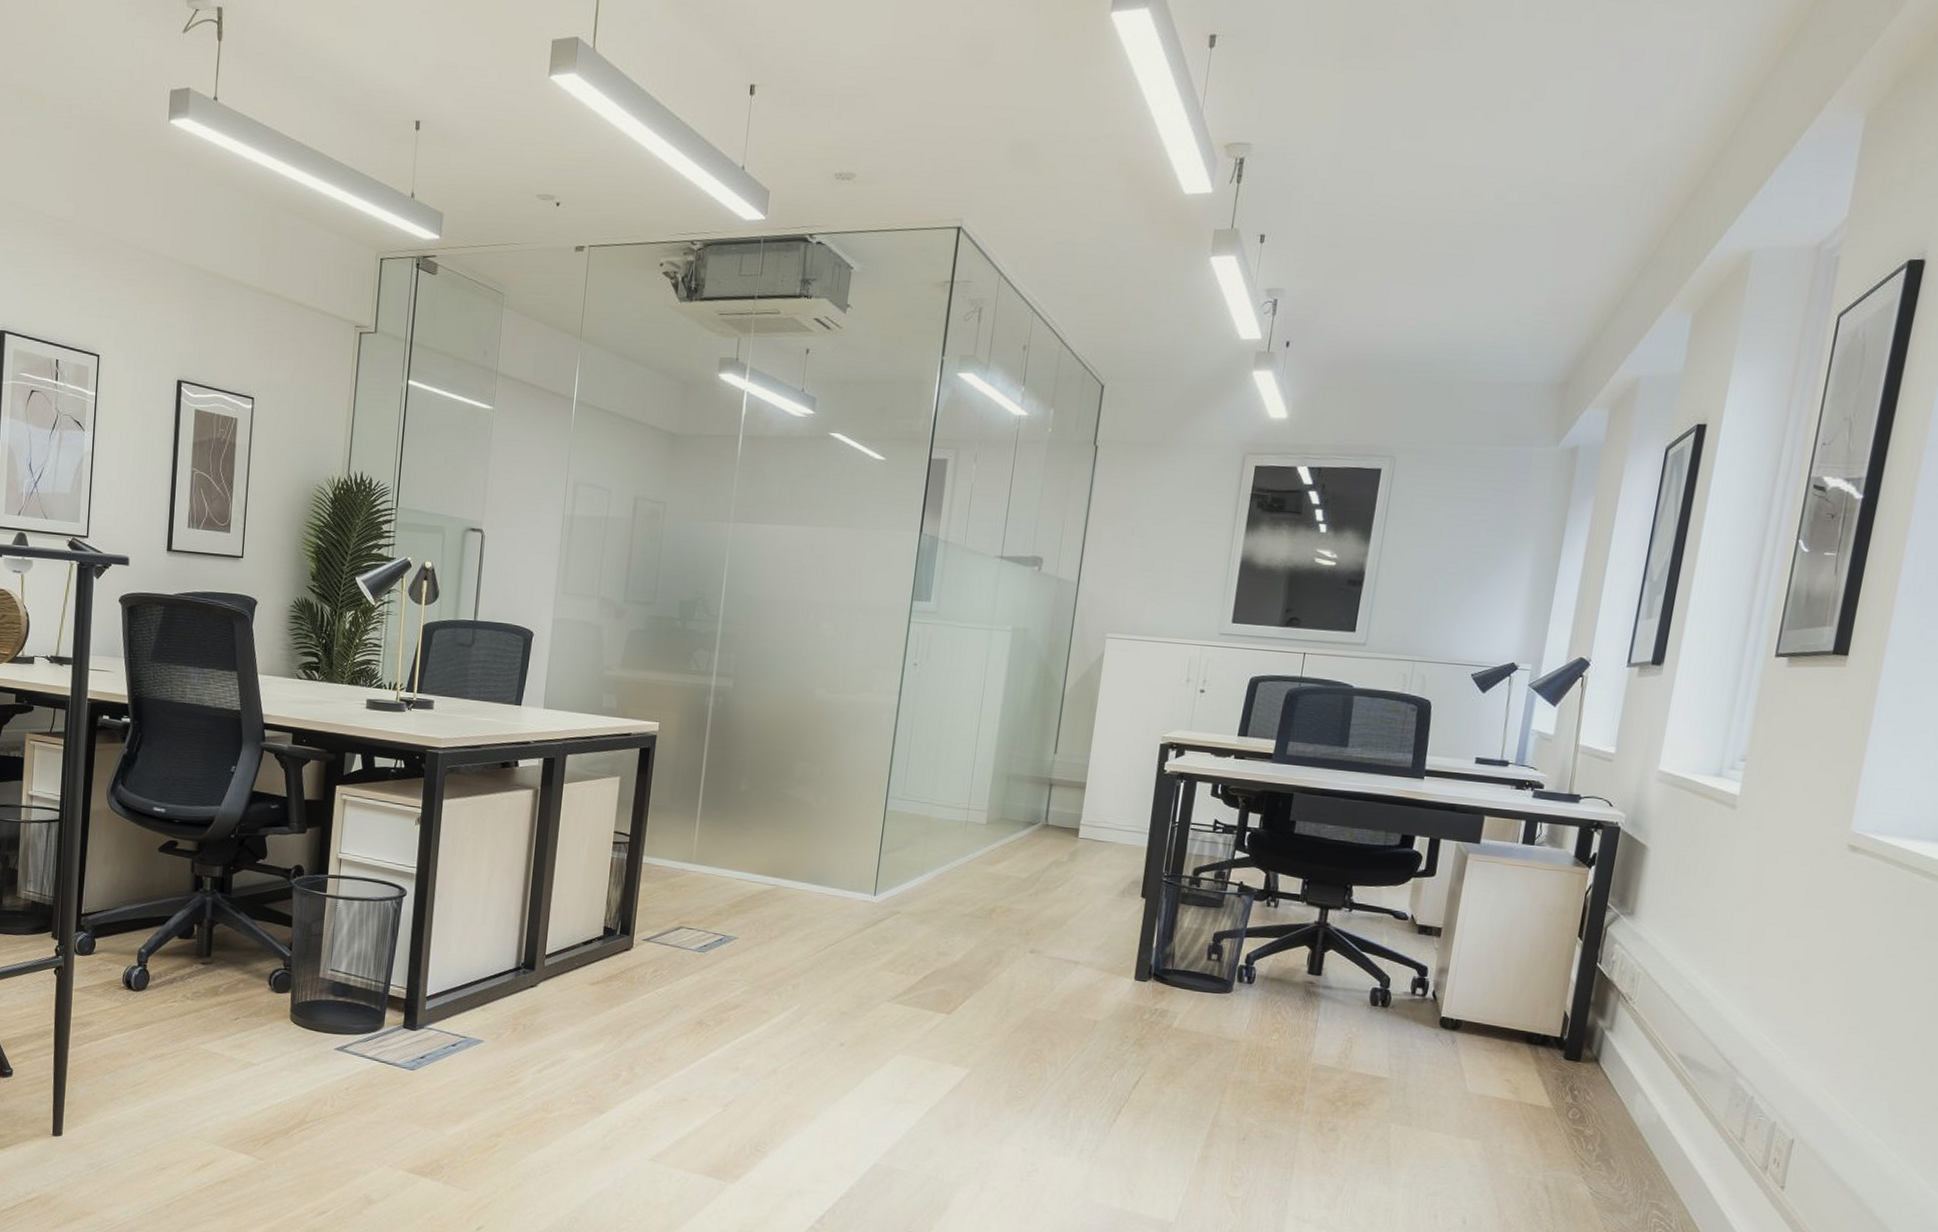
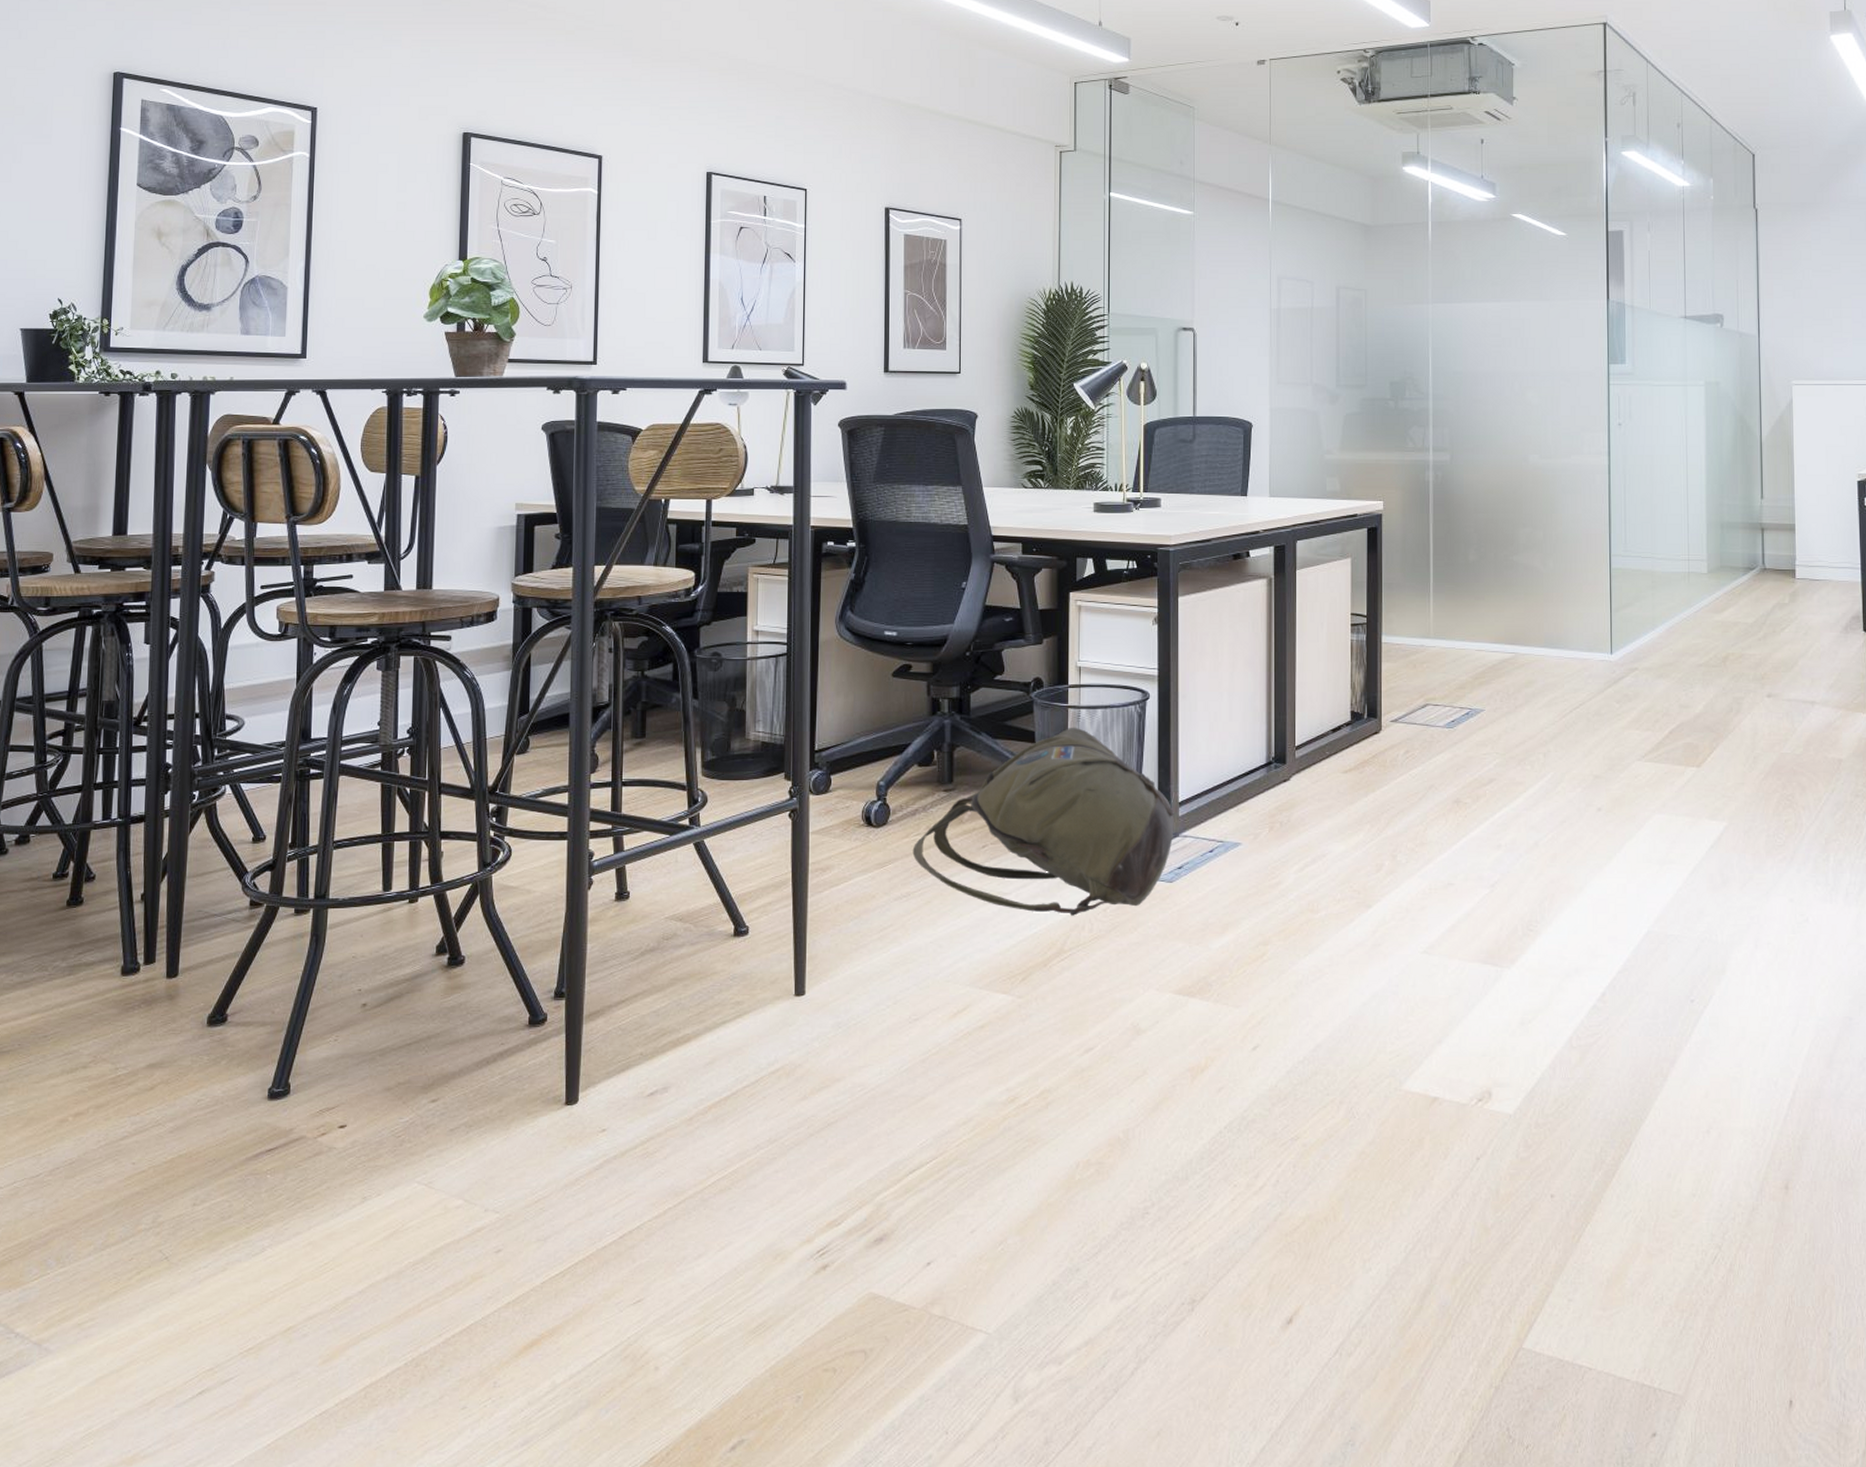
backpack: none [168,915,421,1091] -> present [912,727,1174,916]

